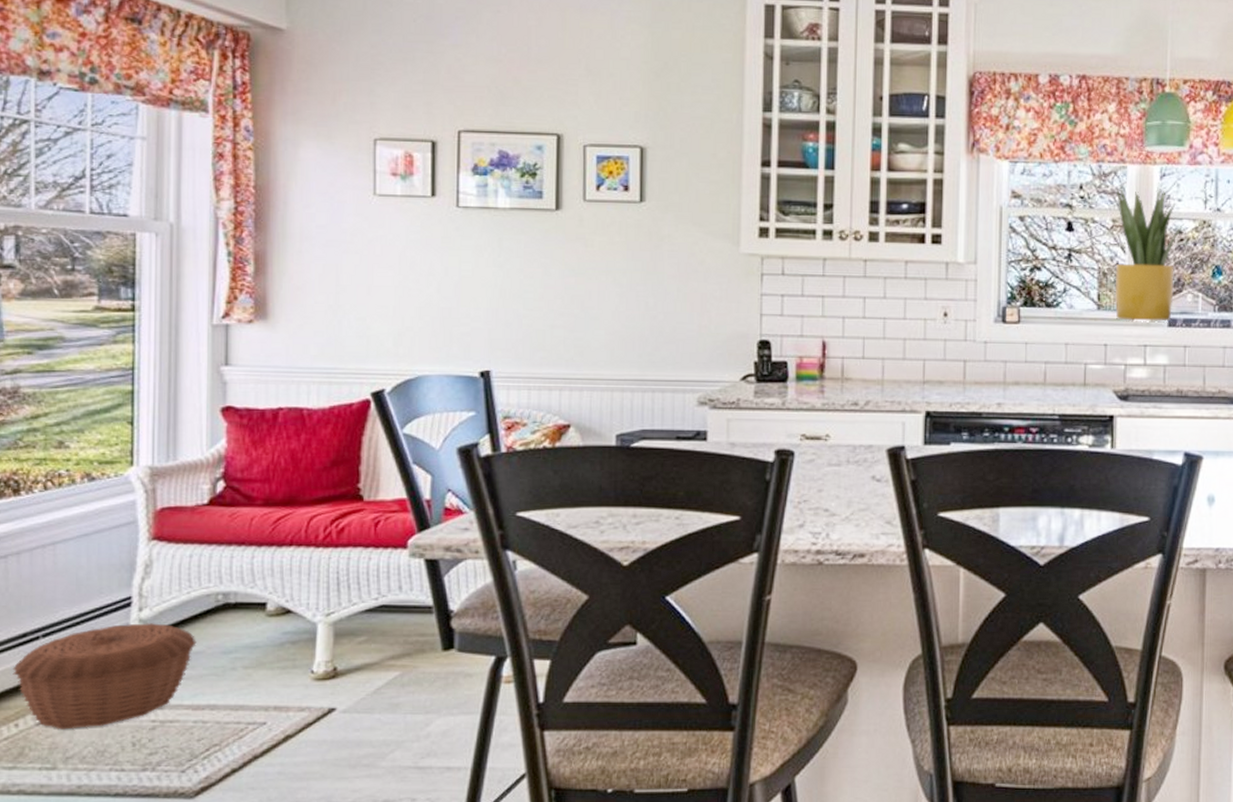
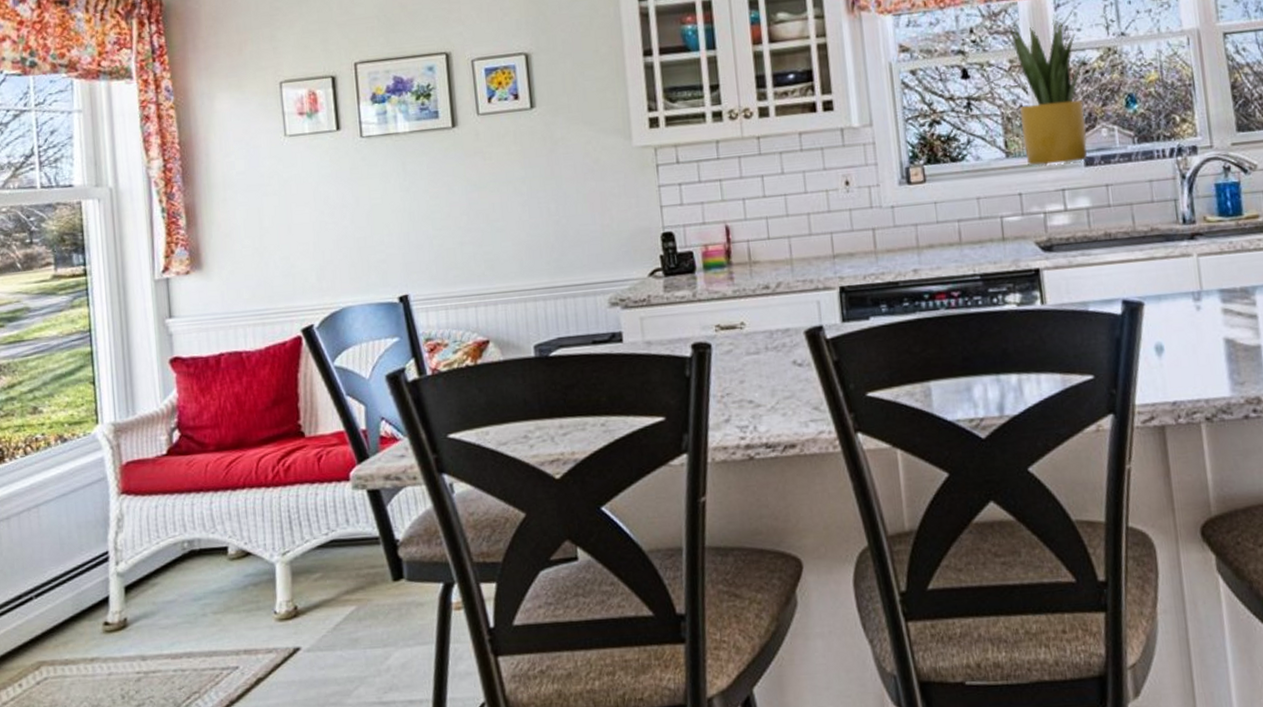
woven basket: present [12,623,197,730] -> none [12,575,169,687]

